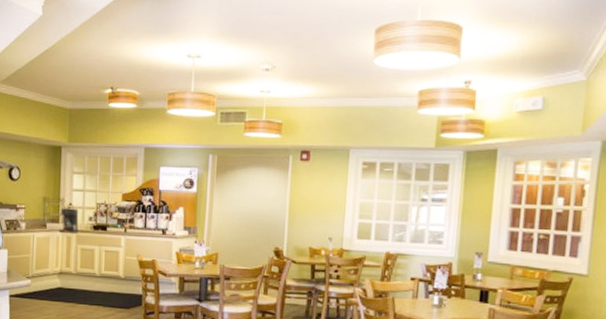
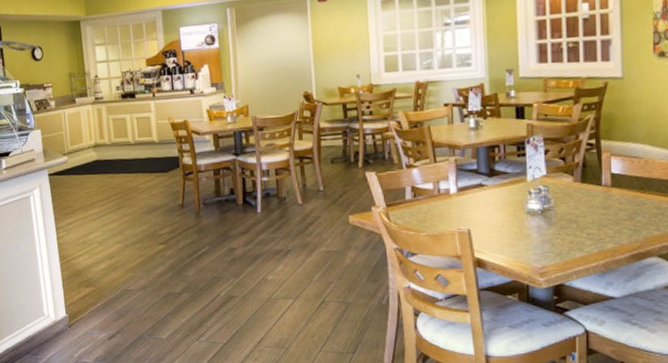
coffee maker: present [59,208,79,234] -> none [87,80,108,106]

